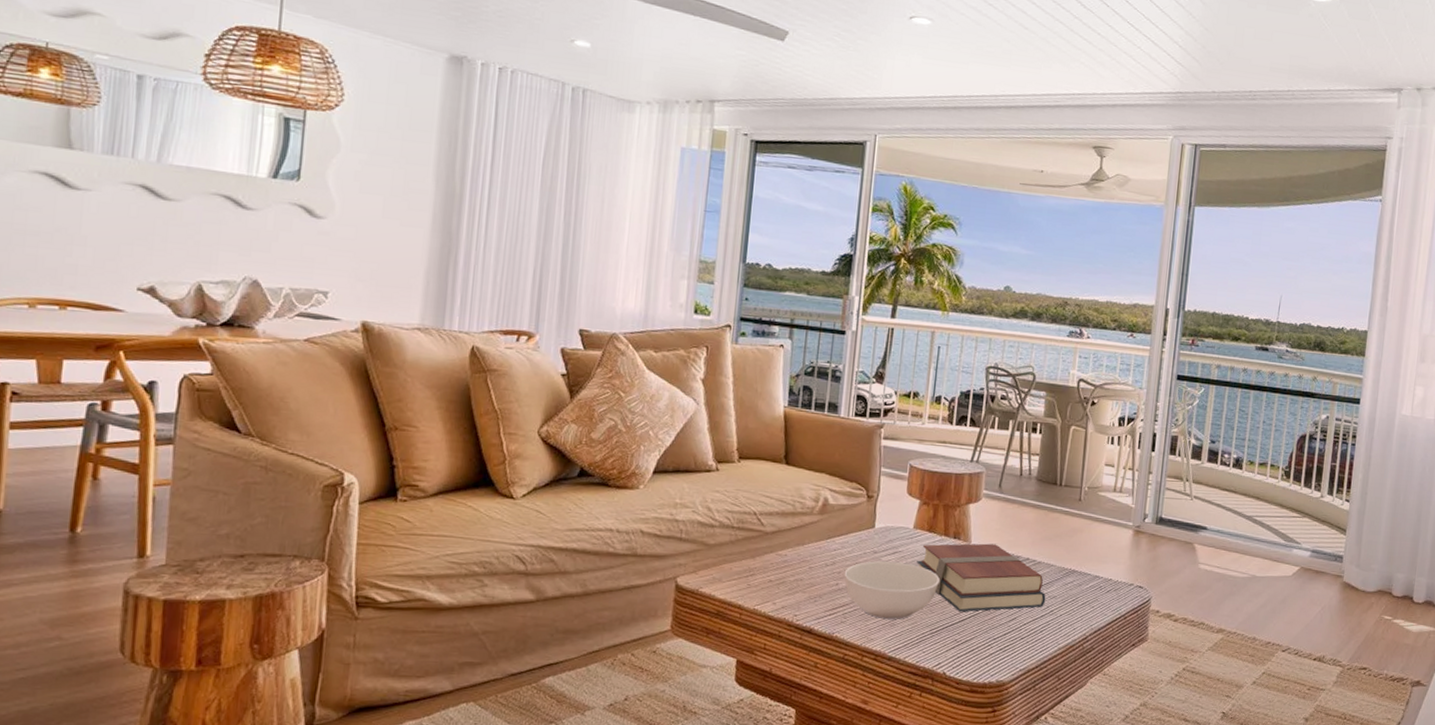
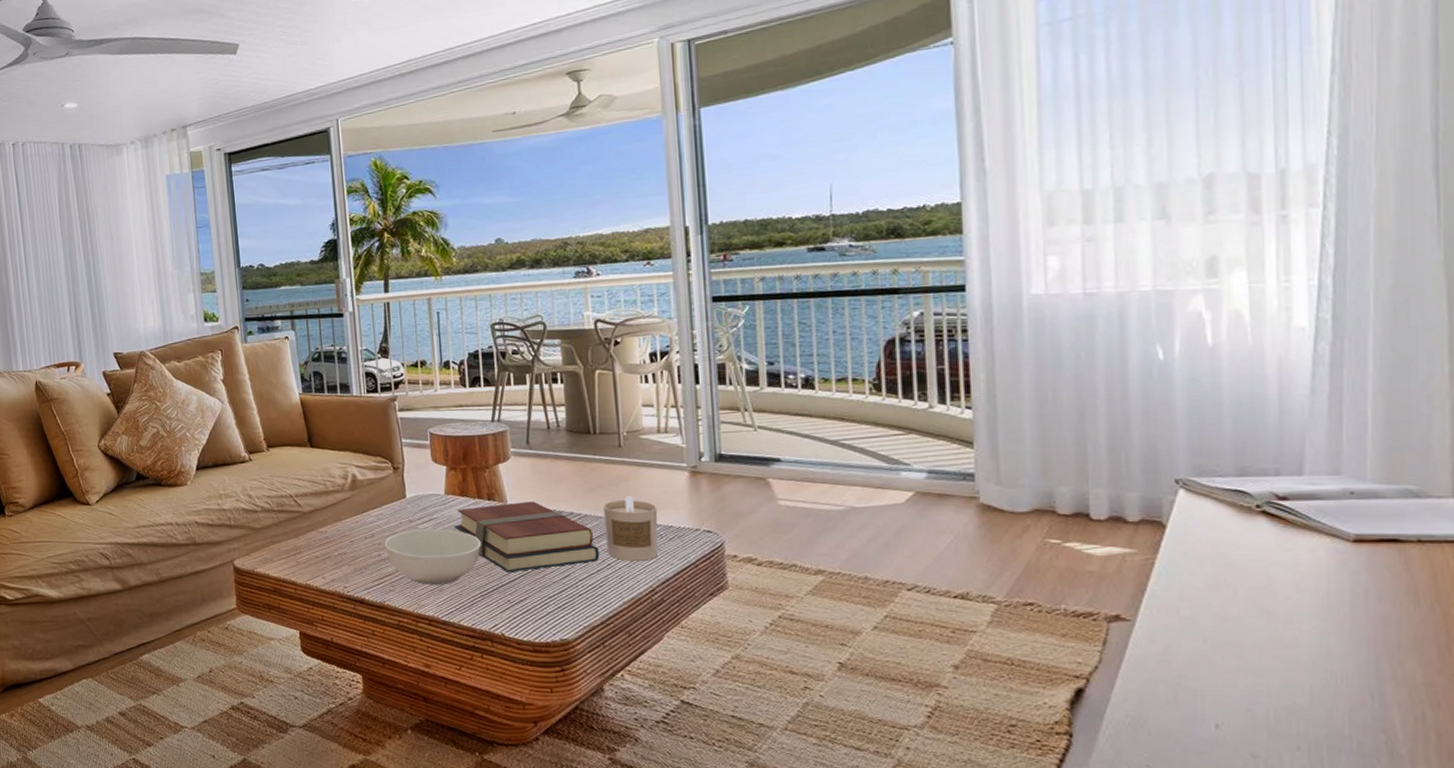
candle: none [1052,548,1102,611] -> present [603,496,659,562]

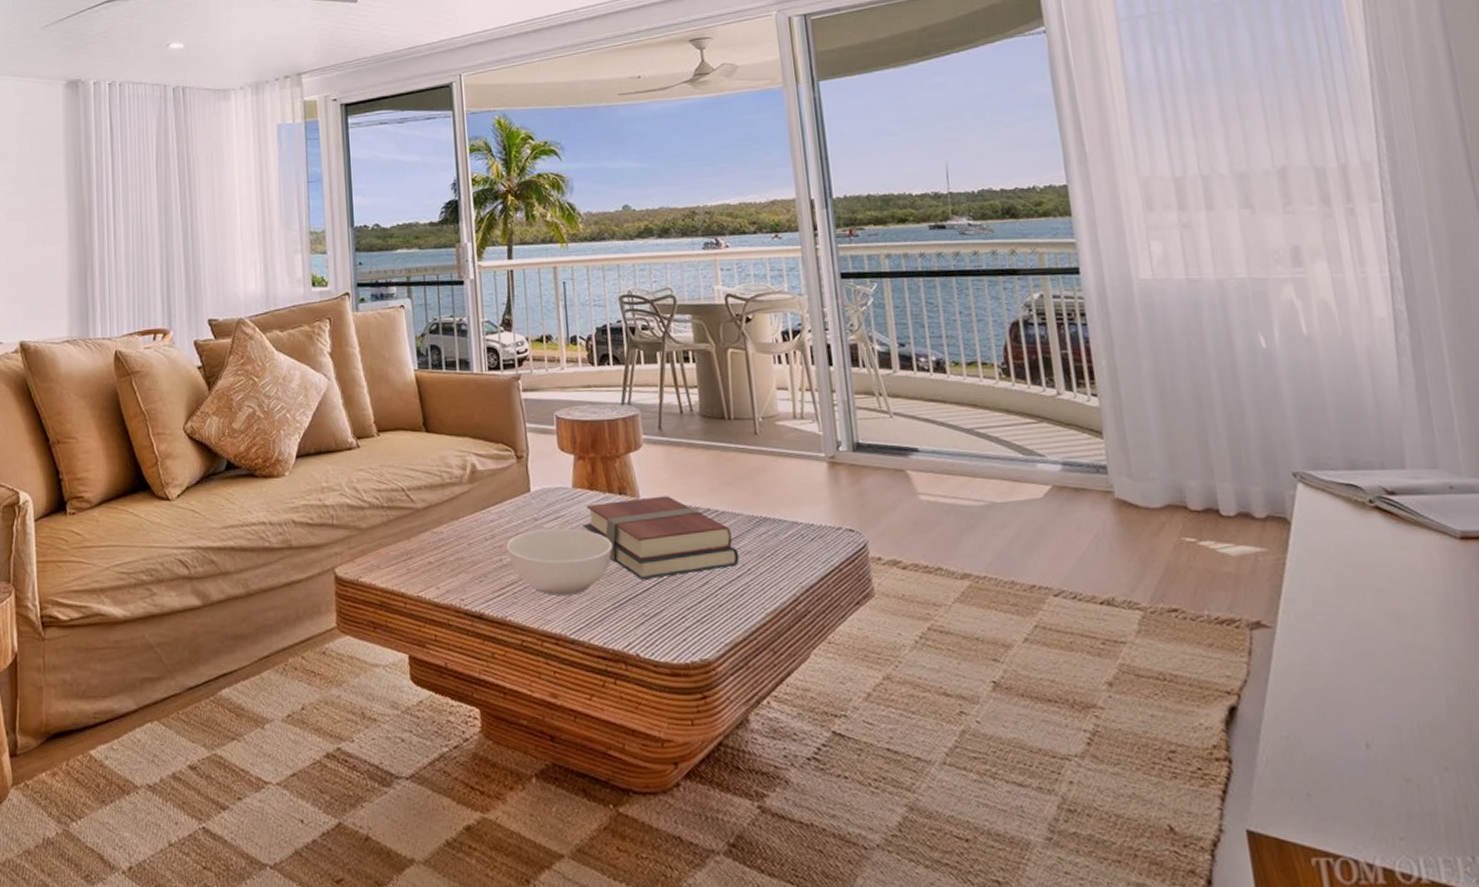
candle: present [603,496,659,562] -> none [741,490,800,566]

